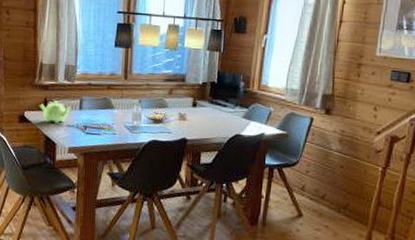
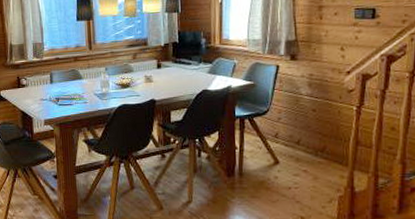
teapot: present [39,100,70,124] -> none [13,77,42,99]

